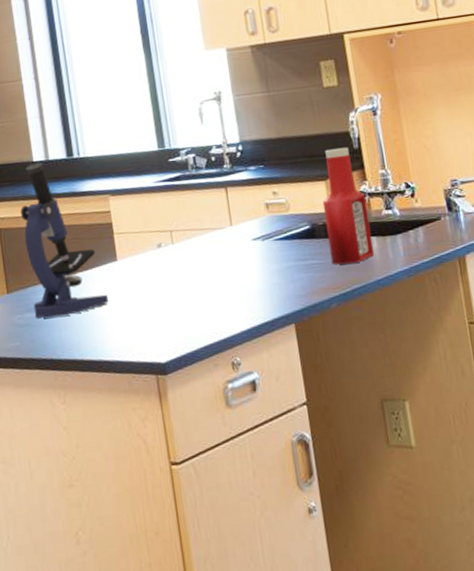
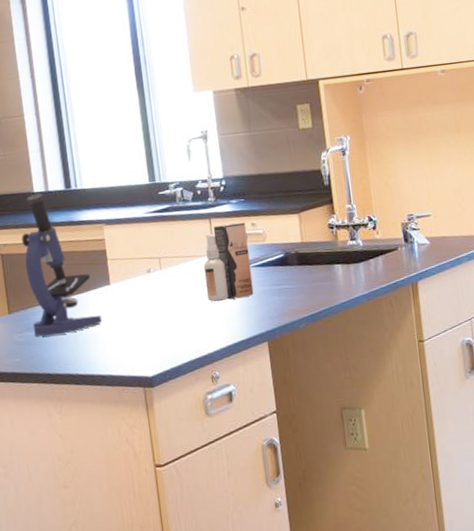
spray bottle: none [220,191,278,280] -> present [203,222,254,303]
ketchup bottle: present [322,147,375,265] -> none [295,183,340,290]

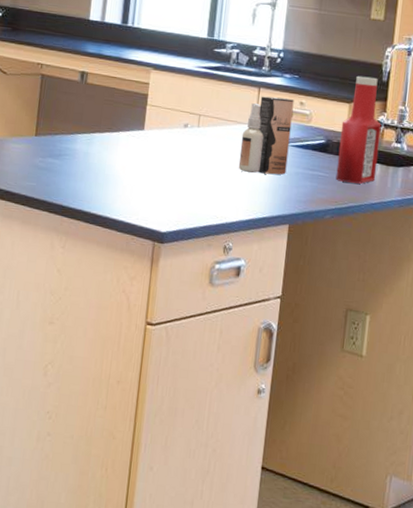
microscope: present [21,193,102,337] -> none [56,21,127,170]
ketchup bottle: none [295,183,340,290] -> present [335,76,382,184]

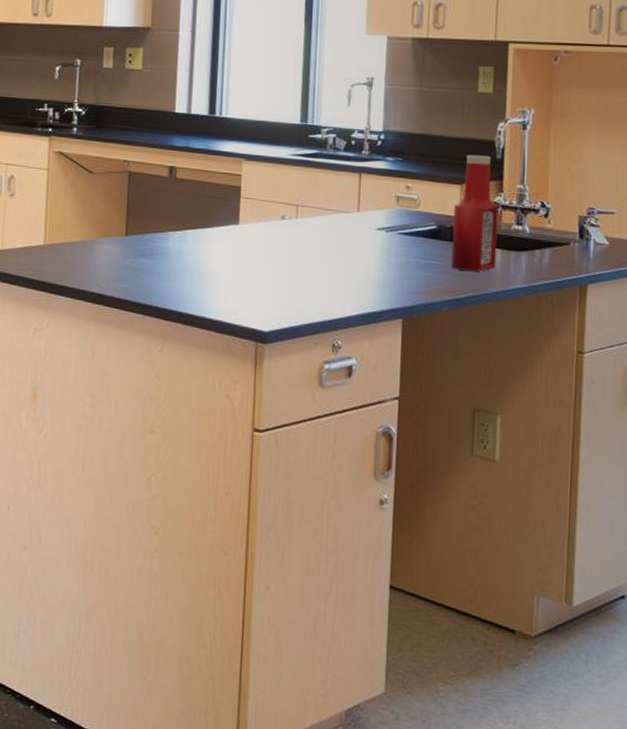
spray bottle: present [238,96,294,175] -> none [342,182,399,266]

